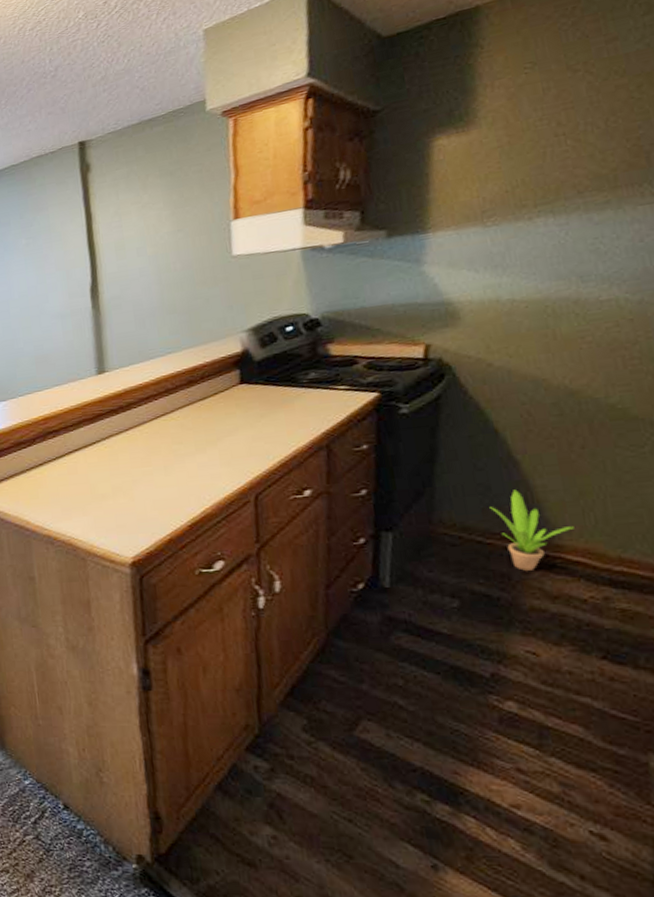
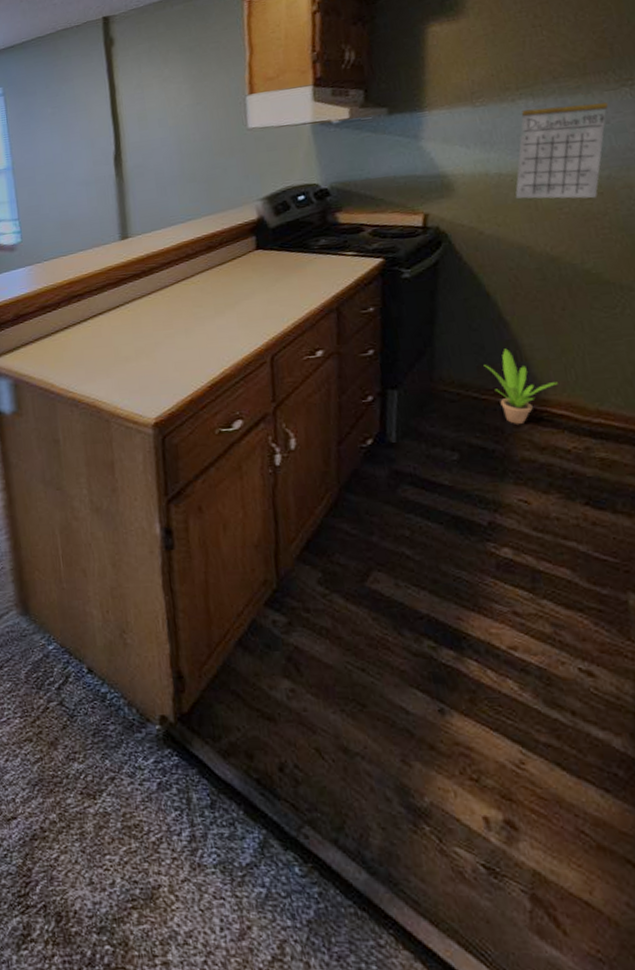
calendar: none [530,203,643,327] -> present [515,88,609,199]

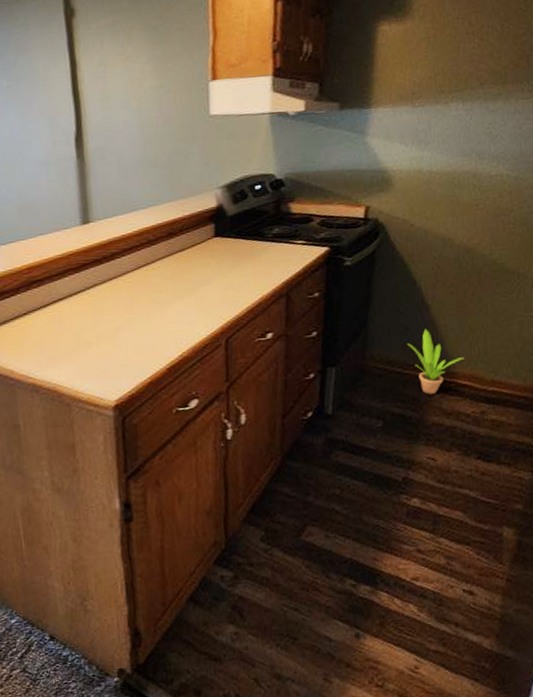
calendar: present [515,88,609,199] -> none [442,95,522,197]

